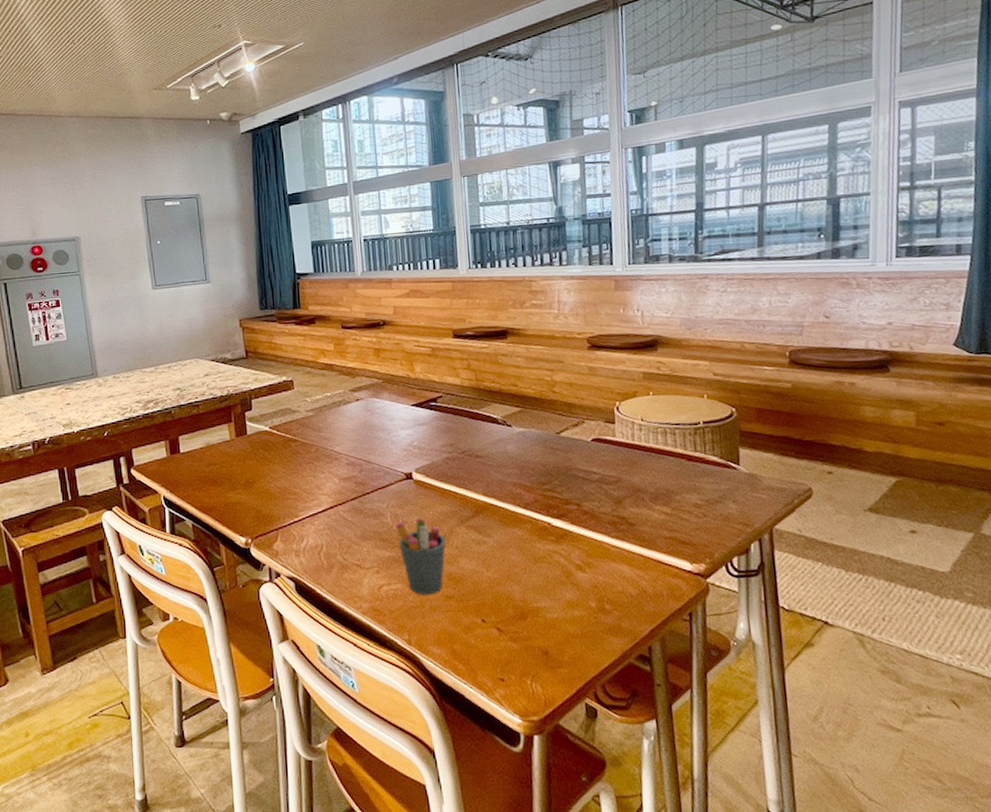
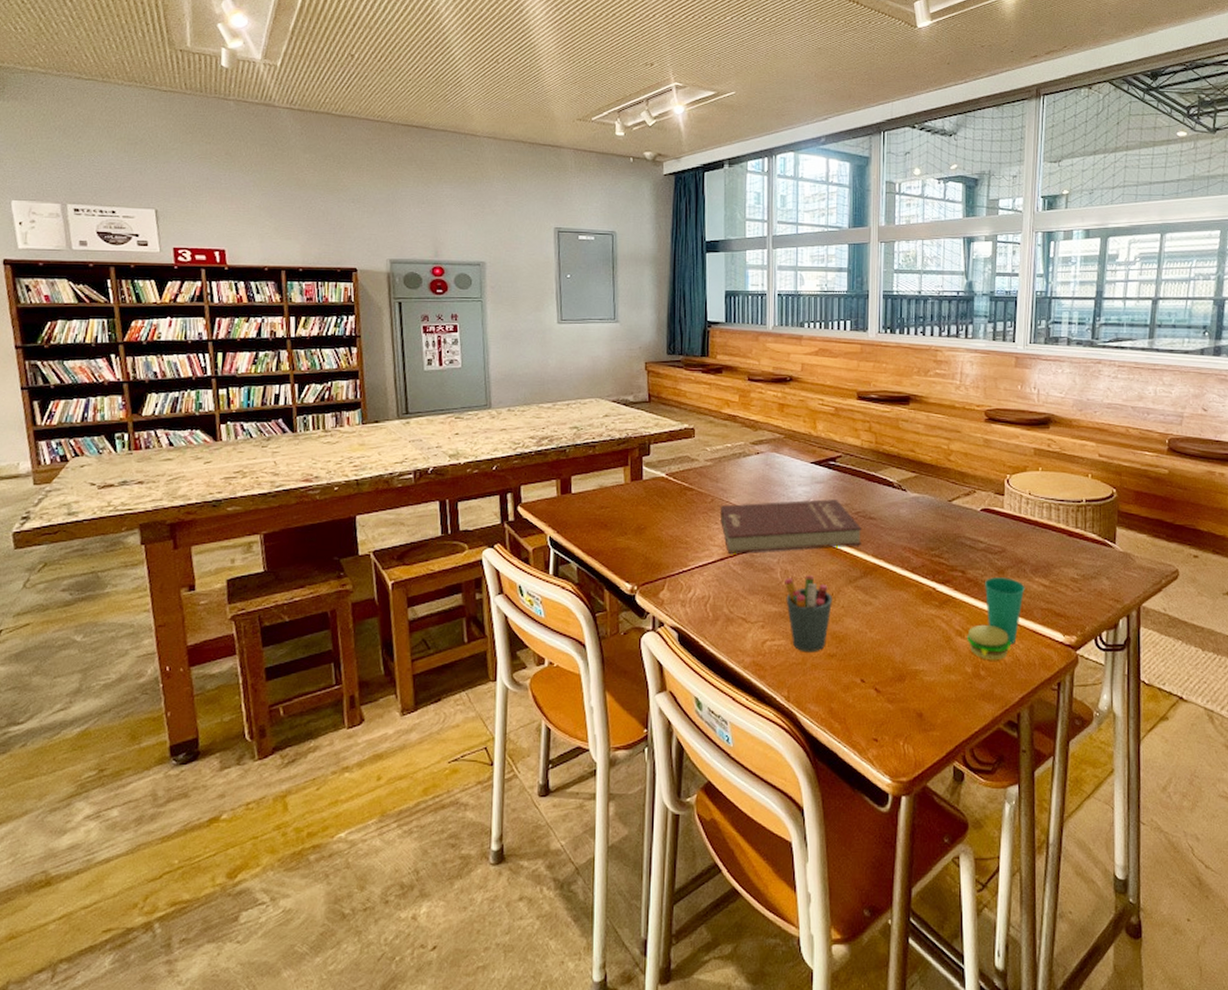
book: none [325,440,470,501] -> present [720,499,861,553]
cup: none [588,507,646,594] -> present [967,577,1025,661]

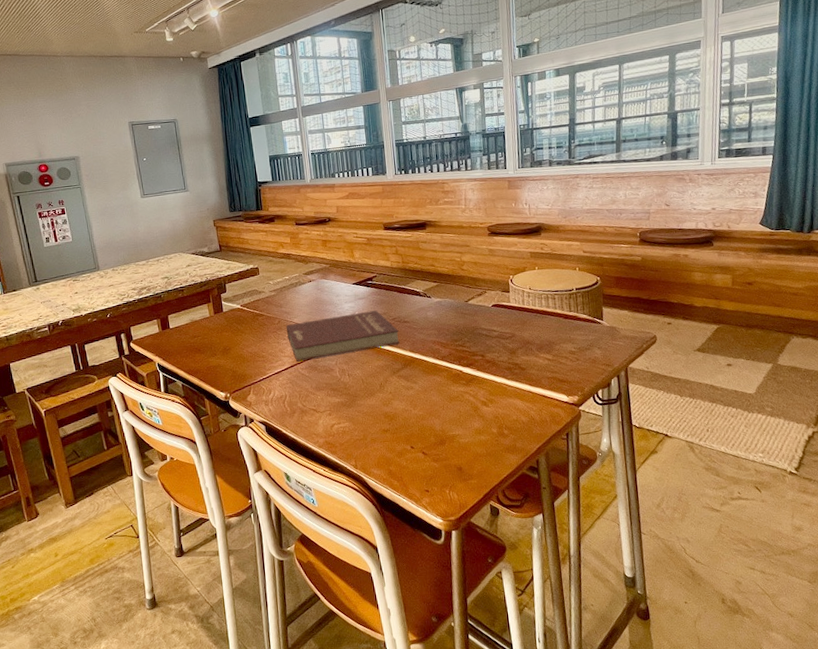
pen holder: present [785,575,833,652] -> none [343,371,382,430]
cup: present [967,577,1025,661] -> none [491,356,534,422]

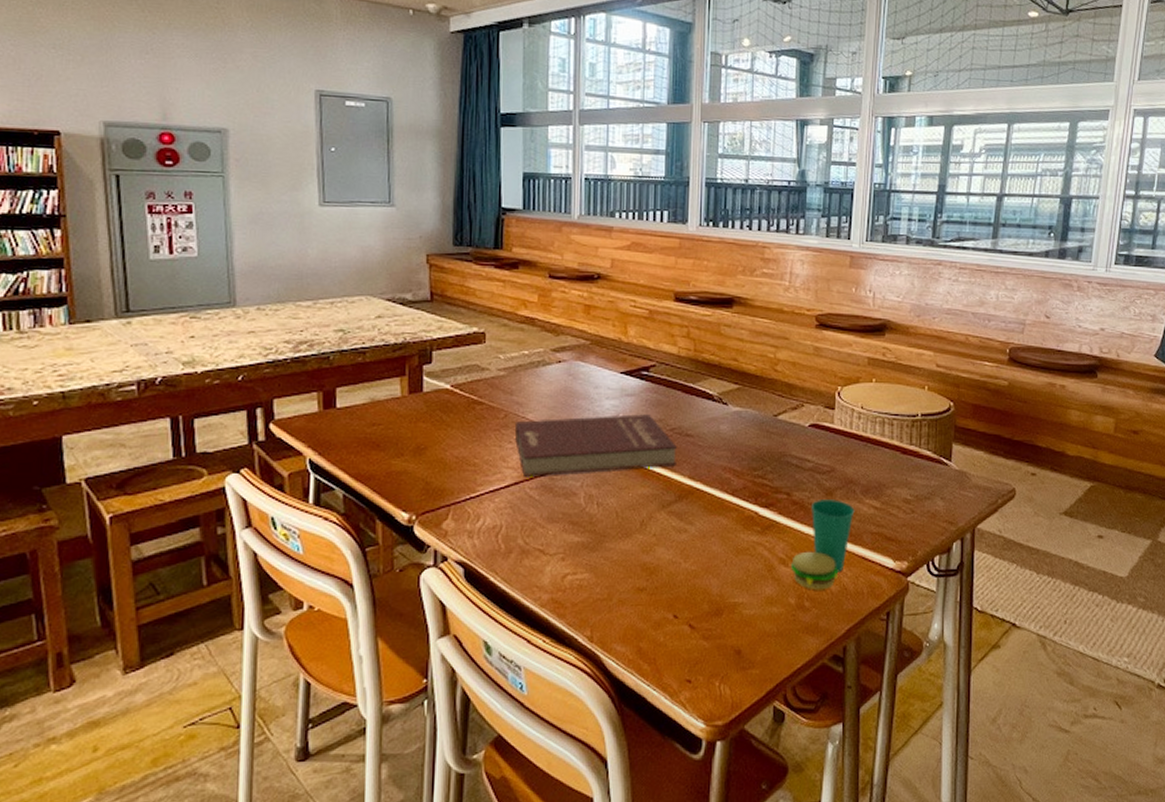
cup: none [491,356,534,422] -> present [791,499,855,591]

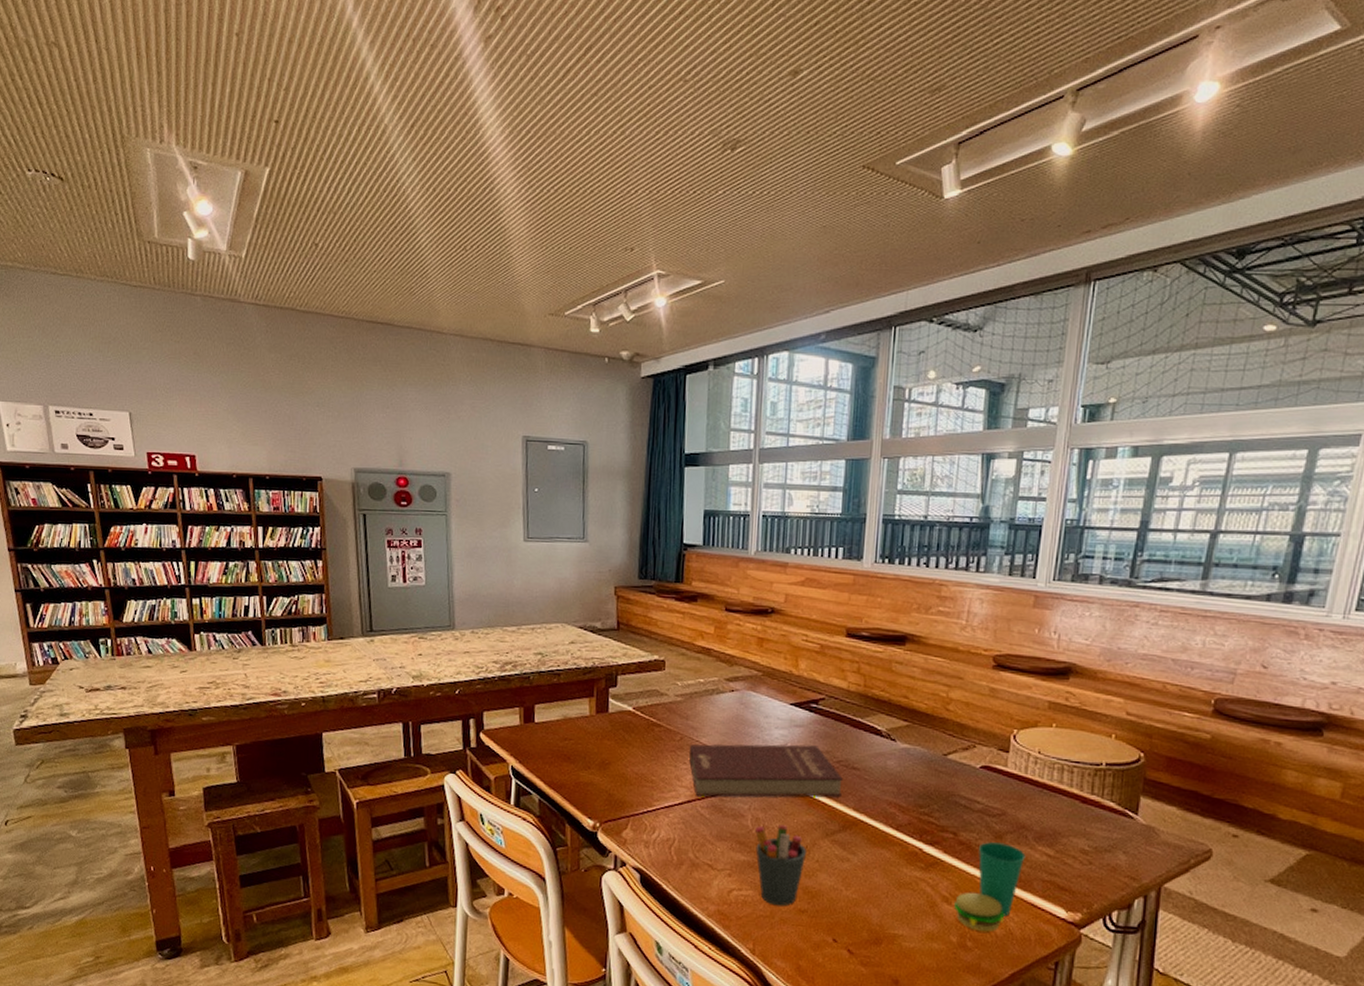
pen holder: none [589,500,644,587] -> present [755,825,807,906]

